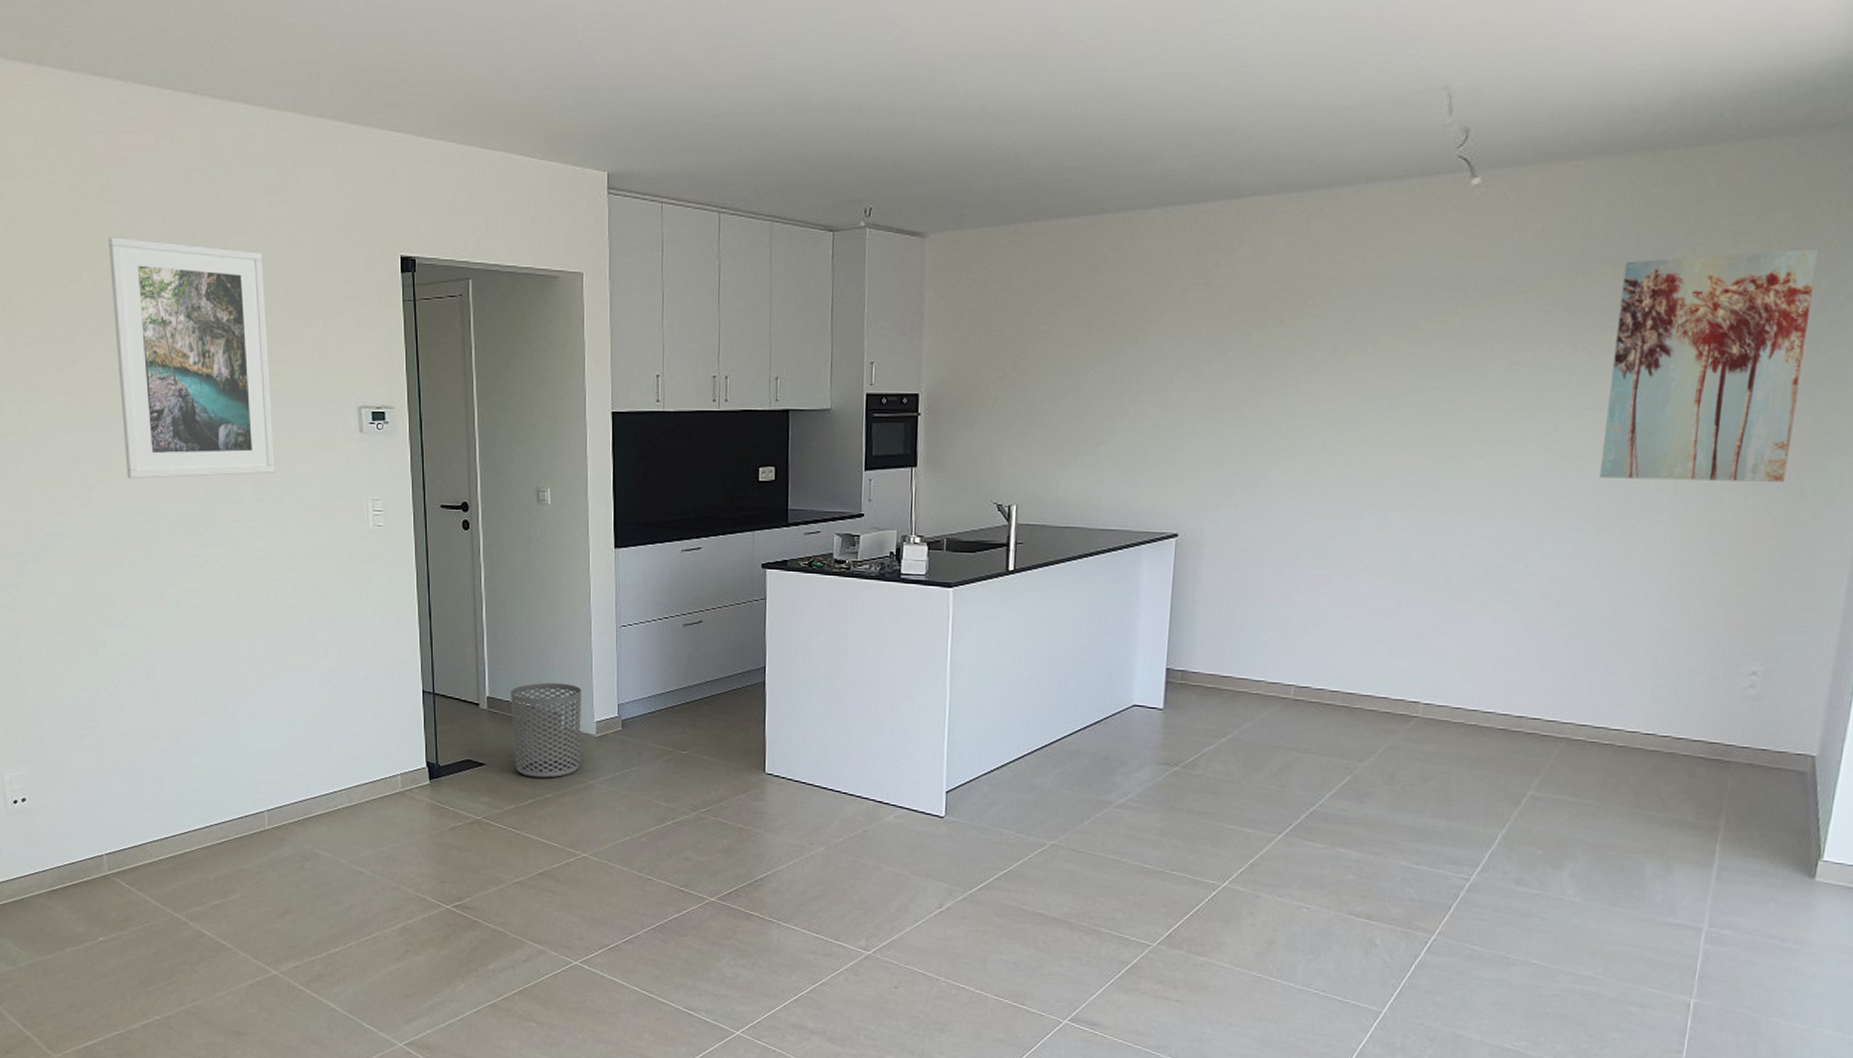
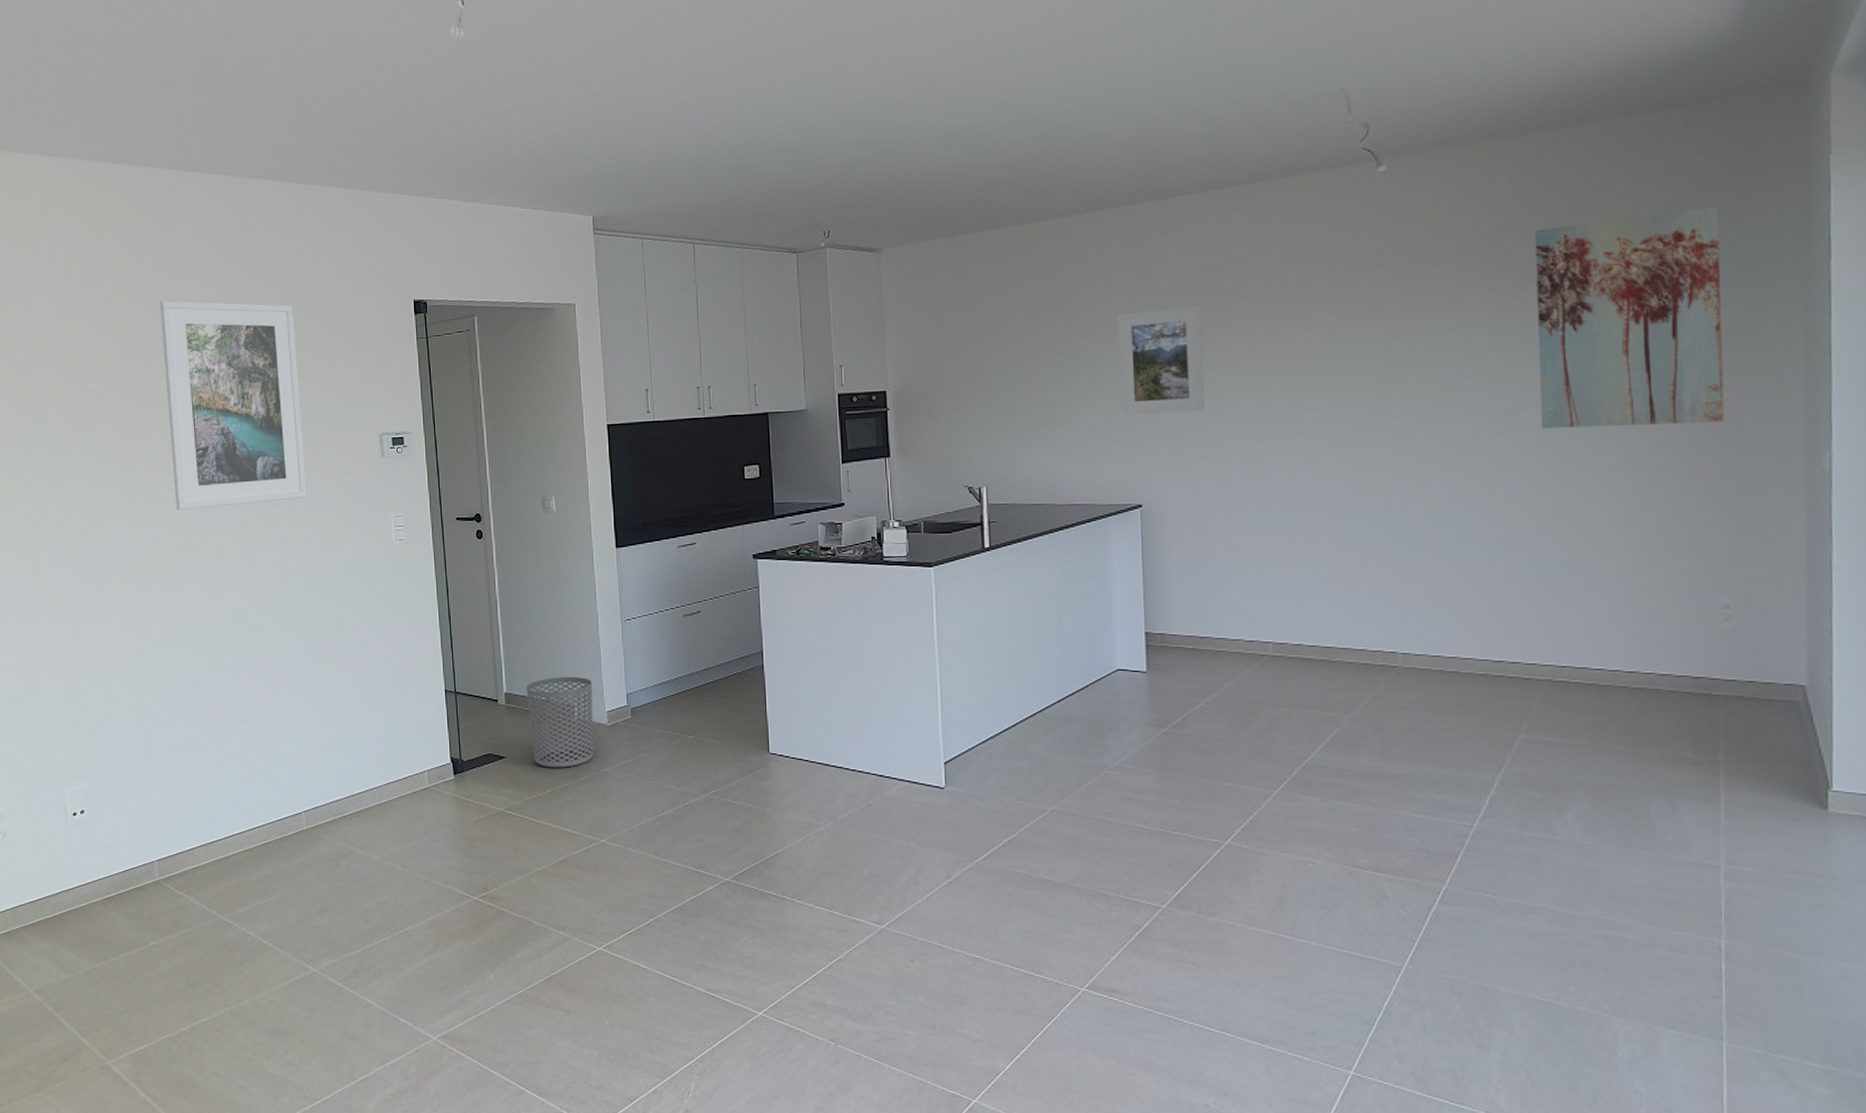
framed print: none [1168,320,1264,437] -> present [1117,305,1205,416]

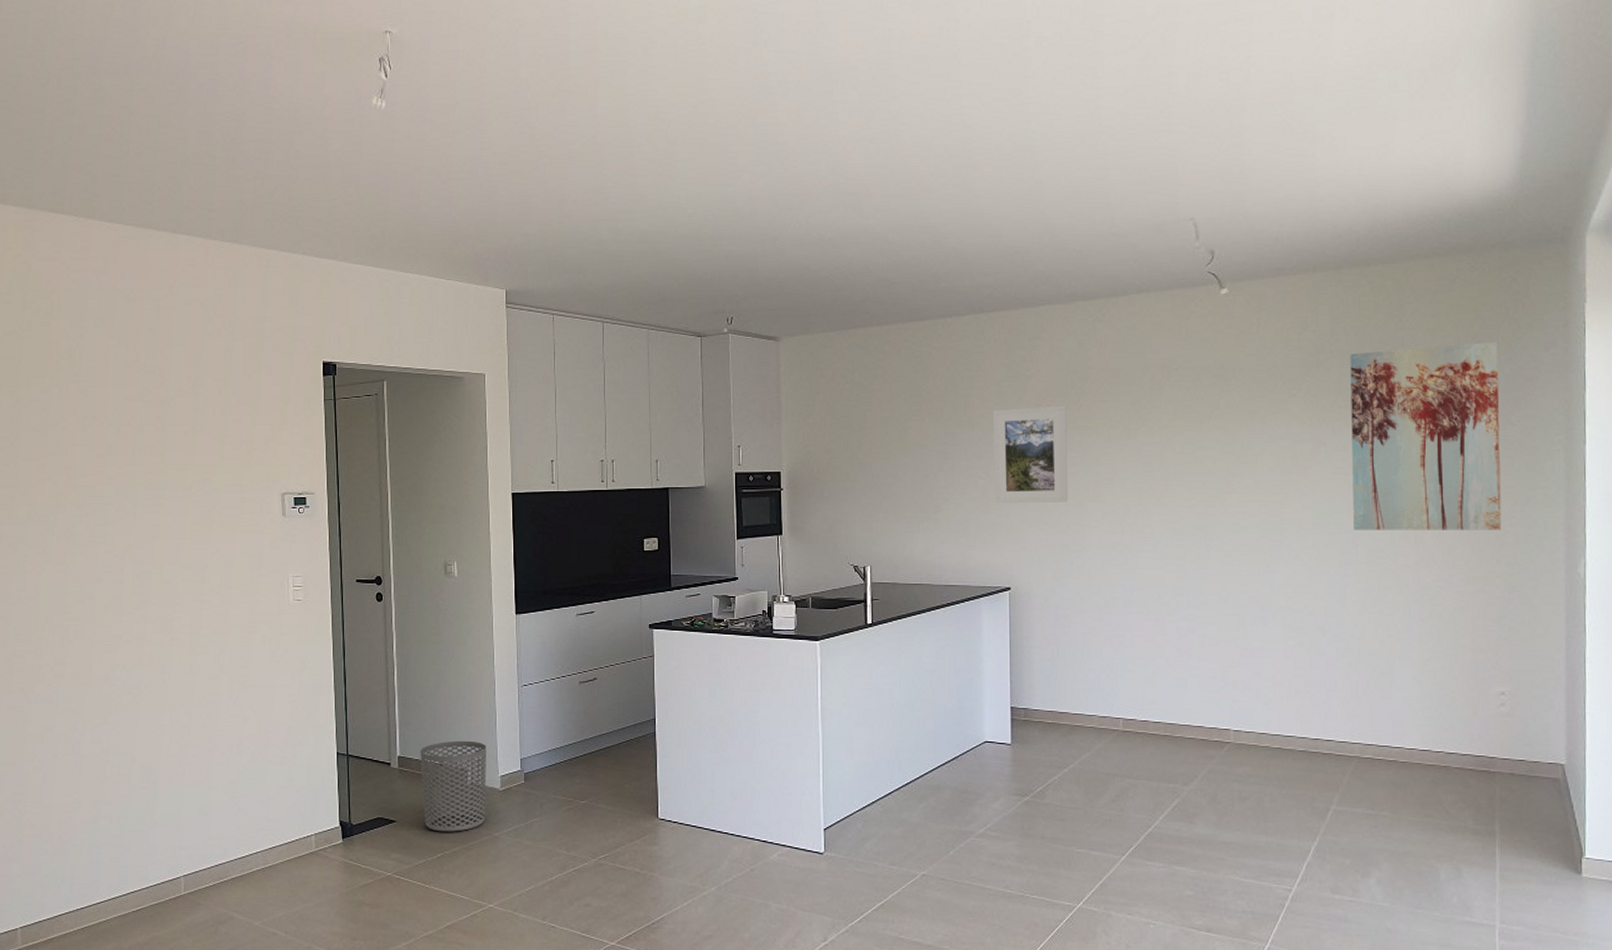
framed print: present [159,300,307,511] -> none [56,348,203,563]

